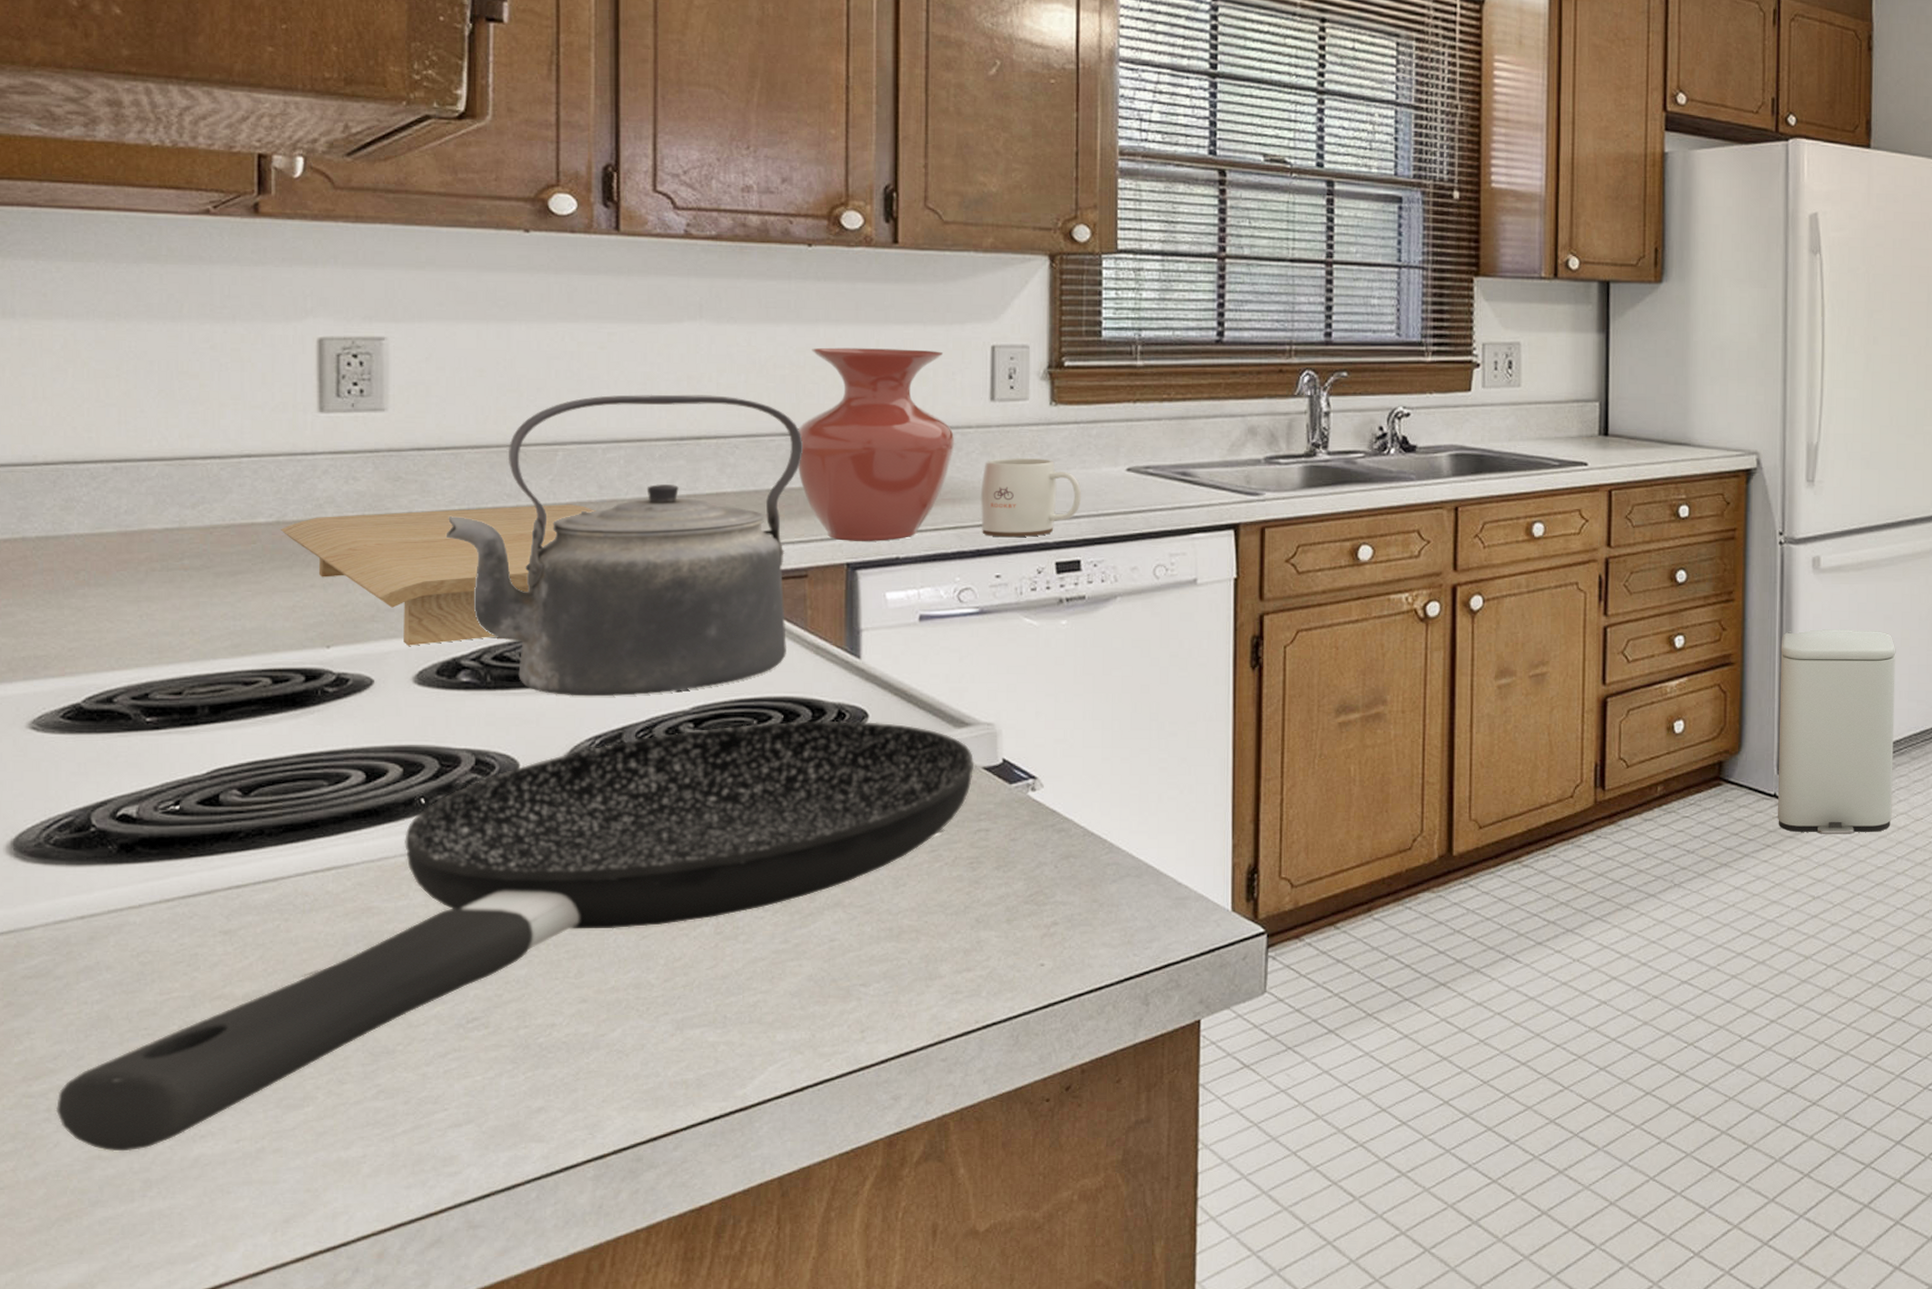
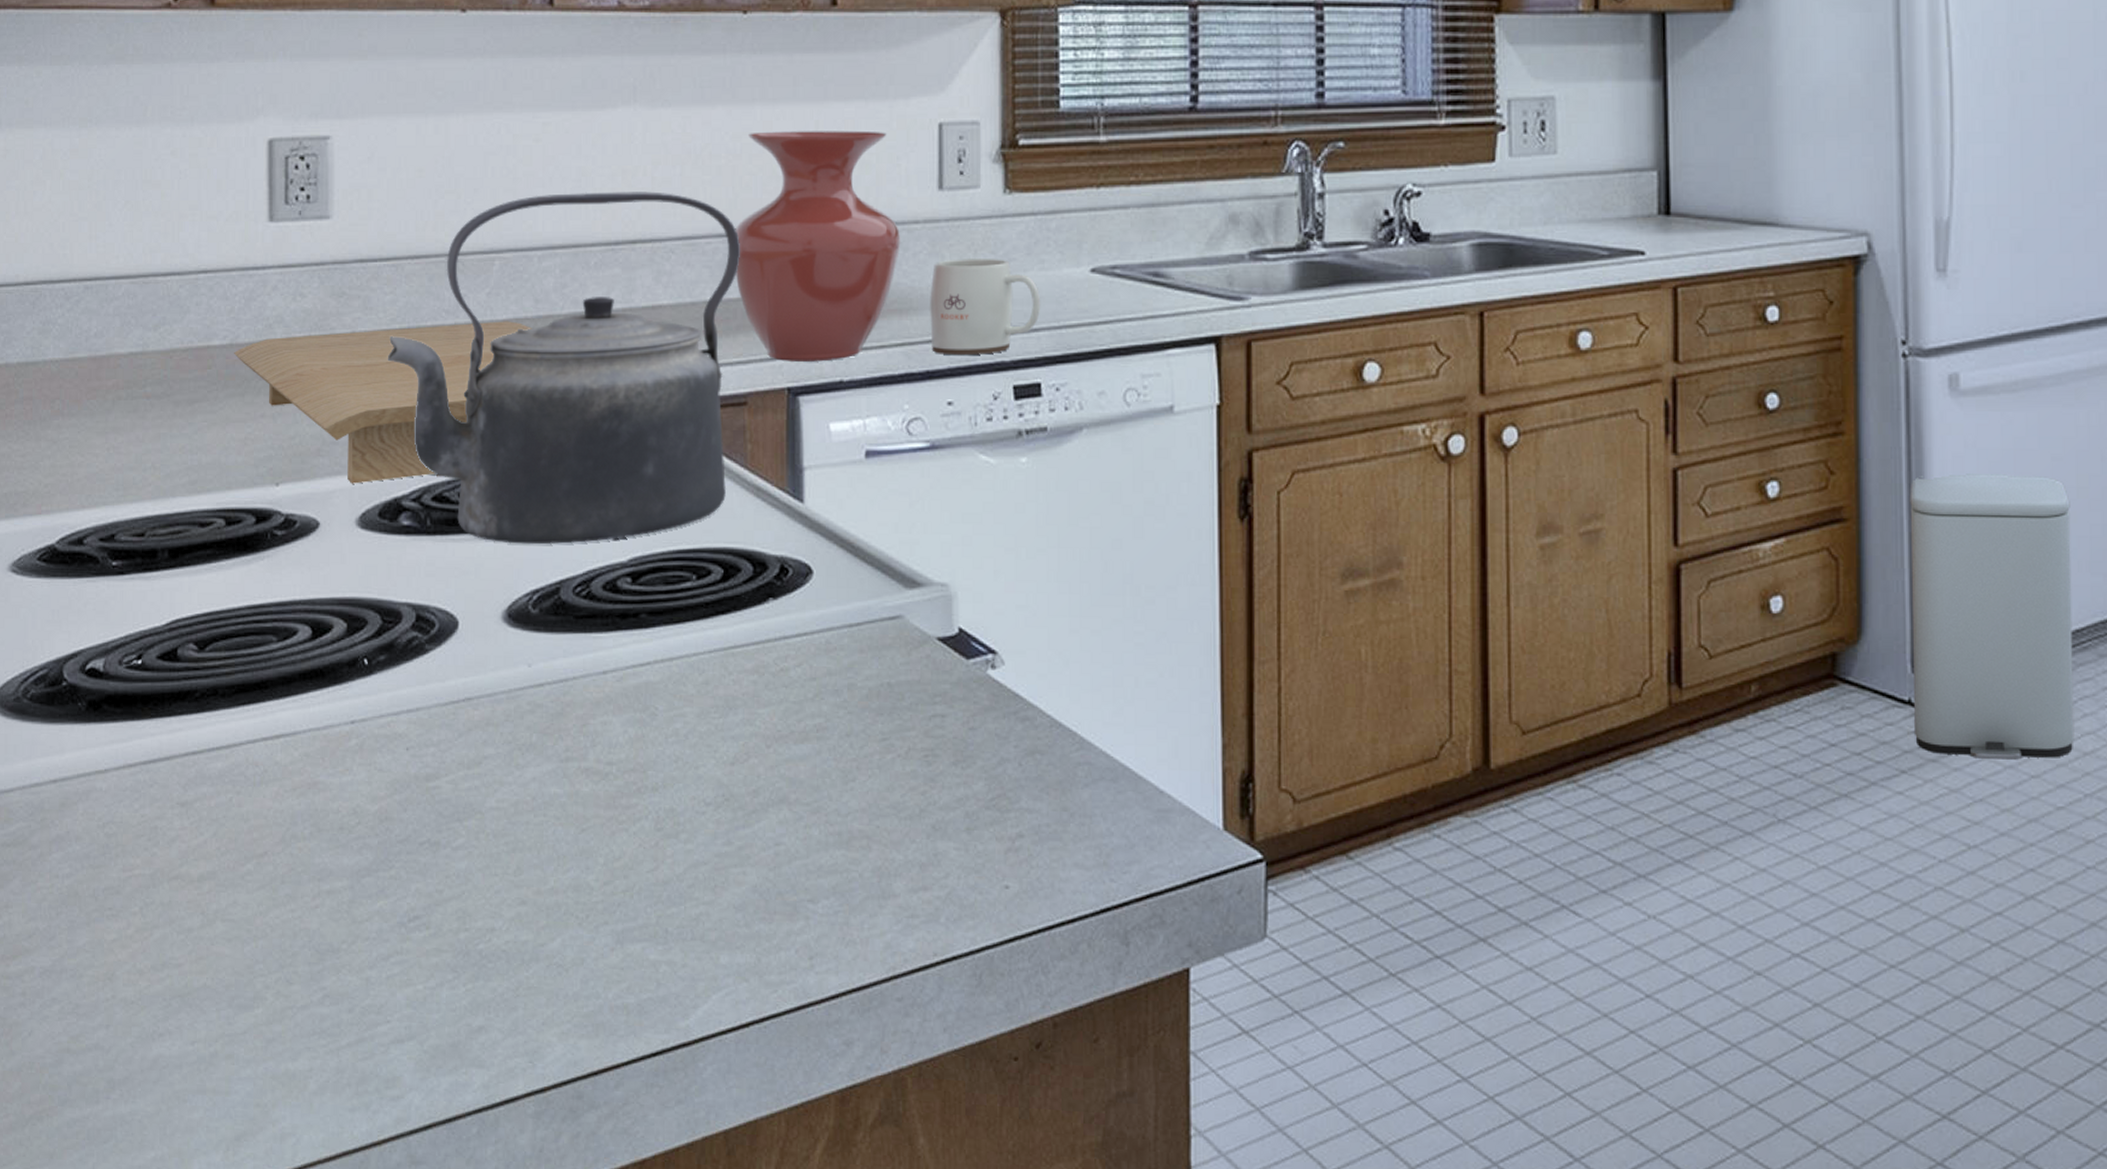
frying pan: present [55,720,975,1152] -> none [30,576,928,1046]

